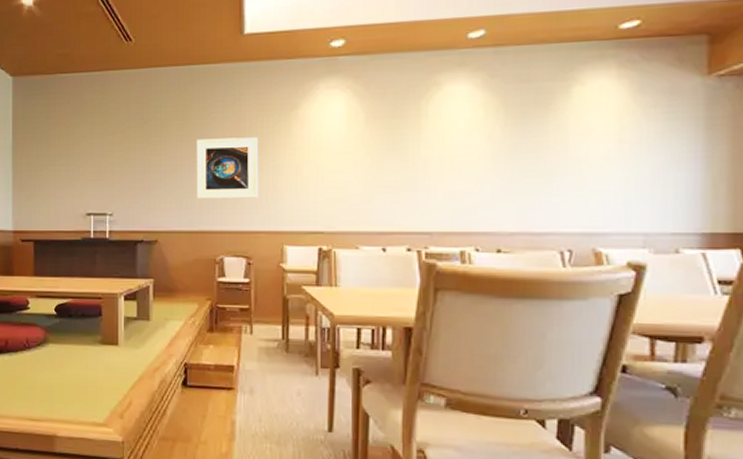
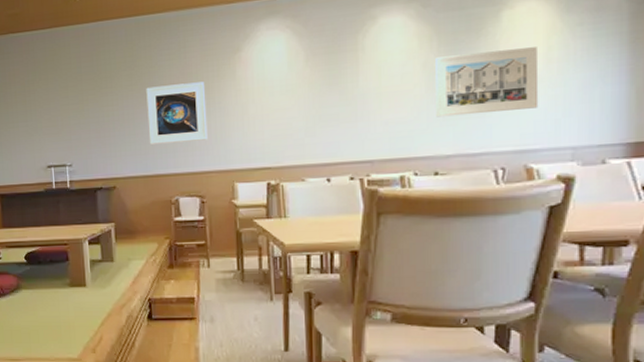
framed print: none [500,126,610,192] -> present [434,47,539,118]

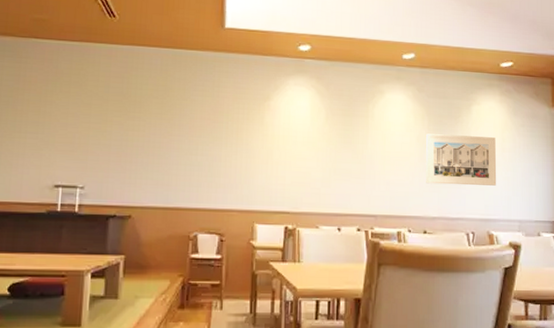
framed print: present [146,81,208,145] -> none [173,118,234,179]

